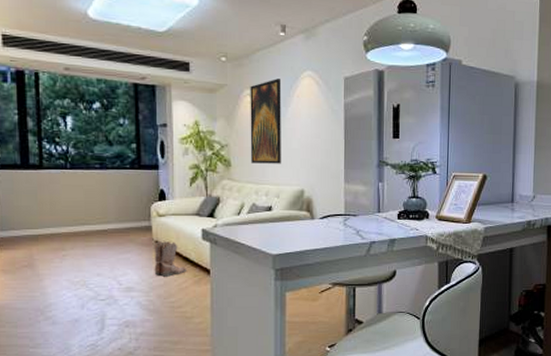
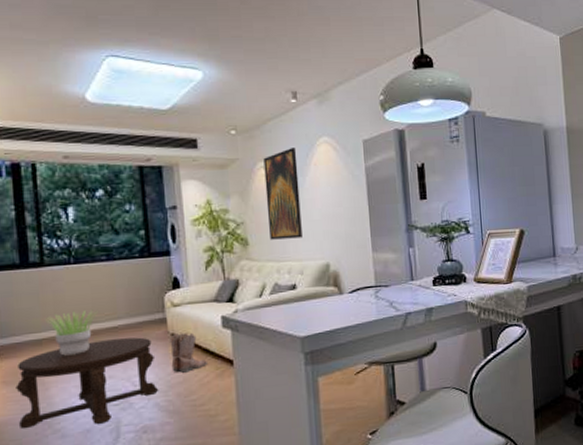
coffee table: none [13,241,142,315] -> present [16,337,159,429]
potted plant: none [42,212,89,252] -> present [46,309,97,356]

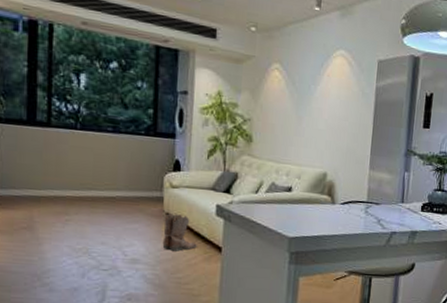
coffee table: present [16,337,159,429] -> none [10,207,148,285]
potted plant: present [46,309,97,356] -> none [46,175,97,217]
wall art: present [263,148,302,240] -> none [274,55,313,144]

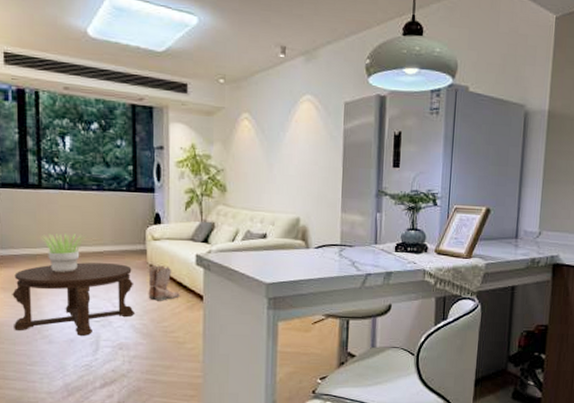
coffee table: none [10,207,148,285] -> present [12,262,136,336]
potted plant: none [46,175,97,217] -> present [41,233,85,272]

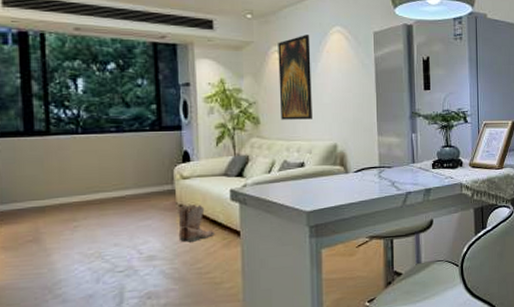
coffee table: present [12,262,136,336] -> none [15,207,165,294]
potted plant: present [41,233,85,272] -> none [50,179,104,223]
wall art: none [246,102,280,191] -> present [278,35,312,120]

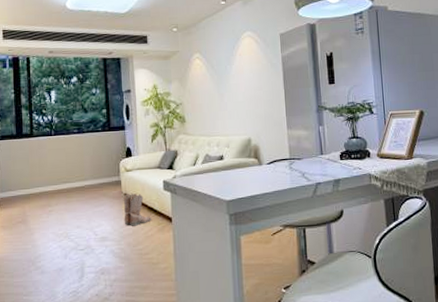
wall art: present [278,35,312,120] -> none [198,41,229,118]

